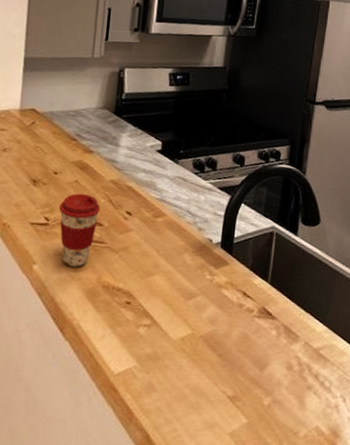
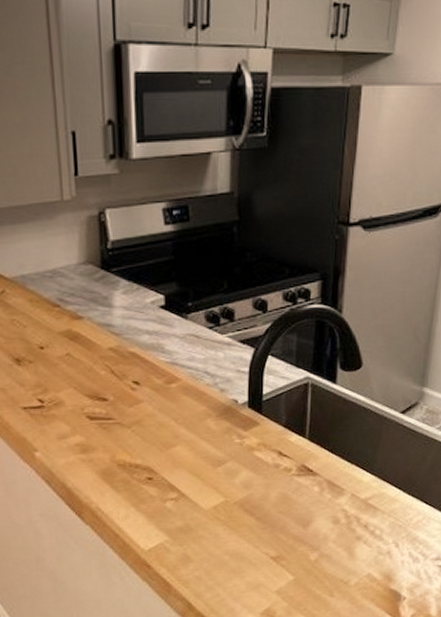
coffee cup: present [59,193,101,267] -> none [52,367,102,449]

